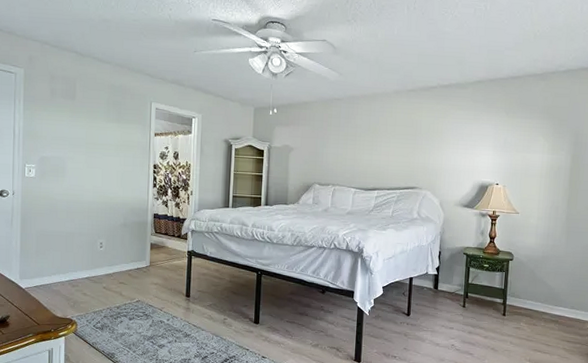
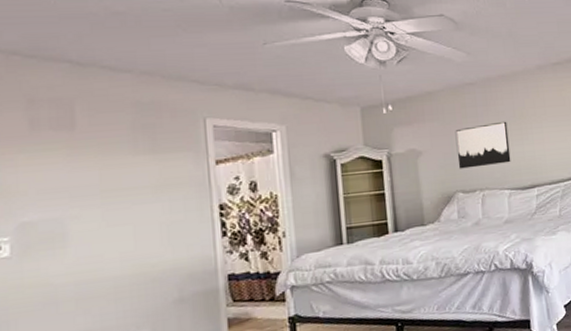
wall art: none [319,133,362,167] -> present [455,121,511,169]

